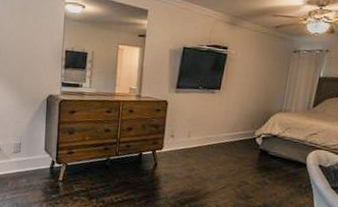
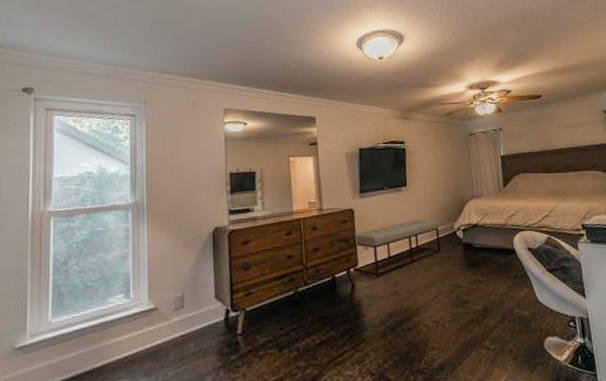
bench: none [158,120,242,161] -> present [352,219,441,277]

